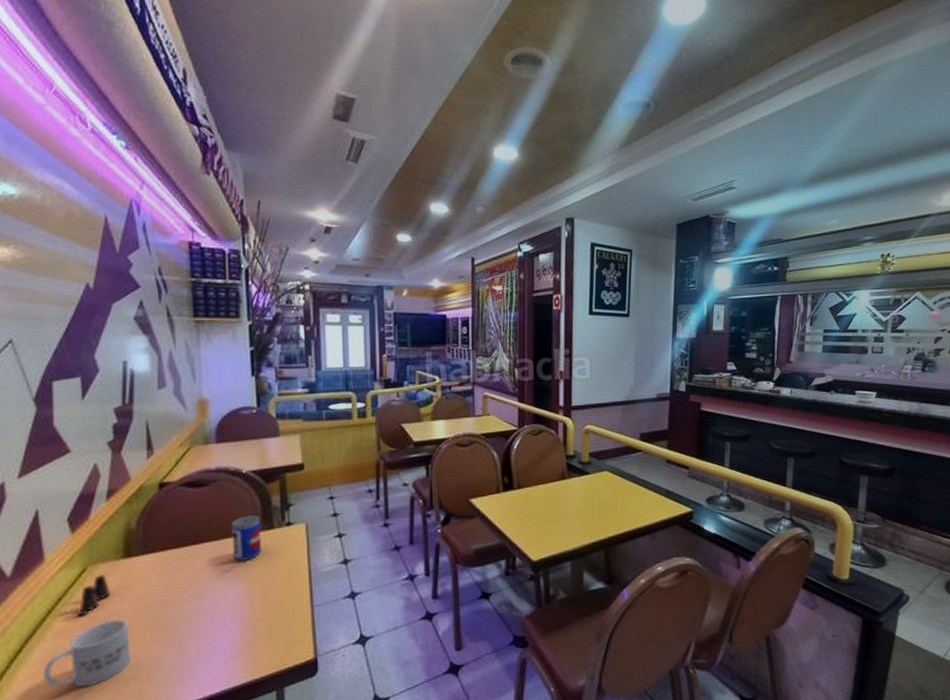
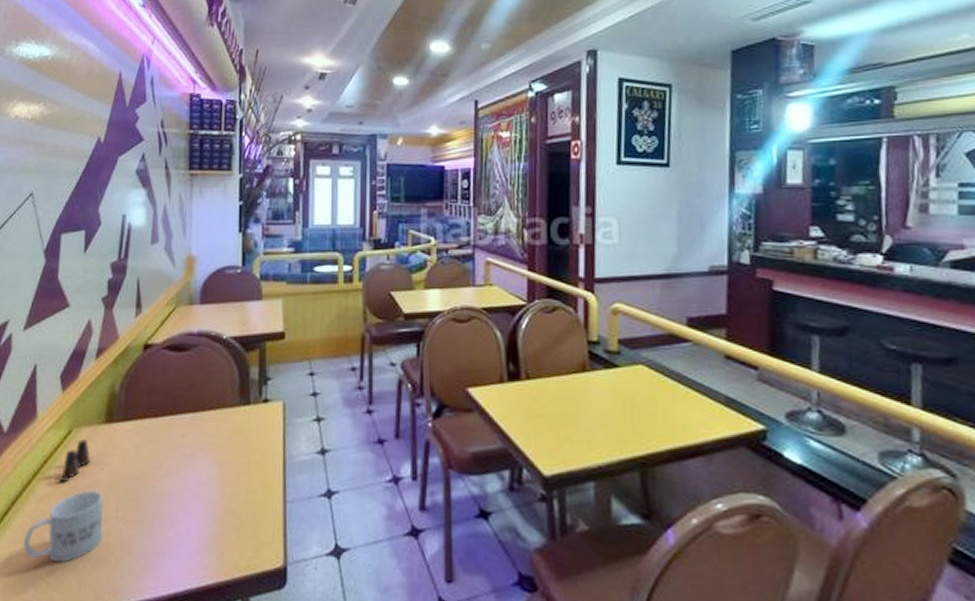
beer can: present [231,515,261,561] -> none [207,387,237,439]

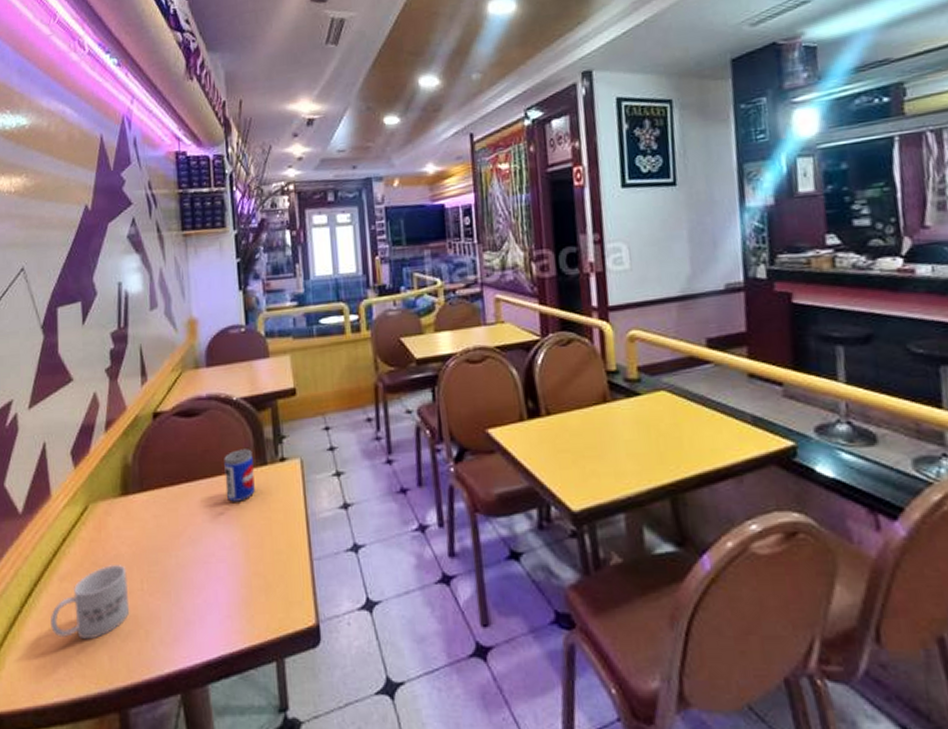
salt shaker: present [60,439,90,483] -> none [81,514,110,560]
beer can: none [207,387,237,439] -> present [224,449,255,502]

